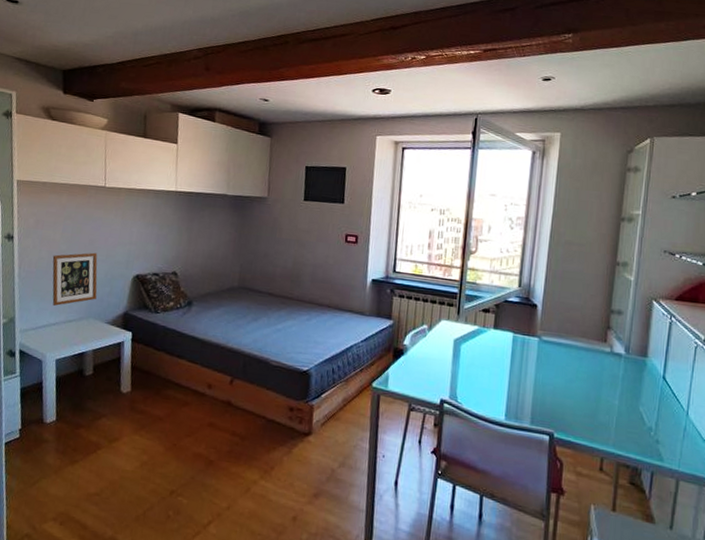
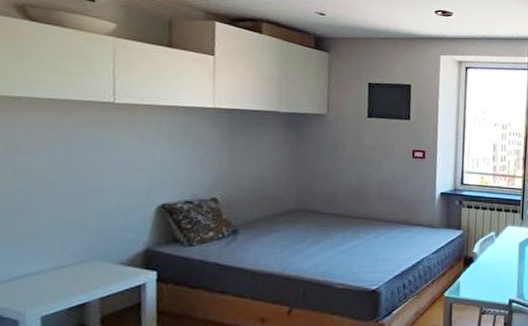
picture frame: present [52,252,98,306] -> none [33,181,105,250]

